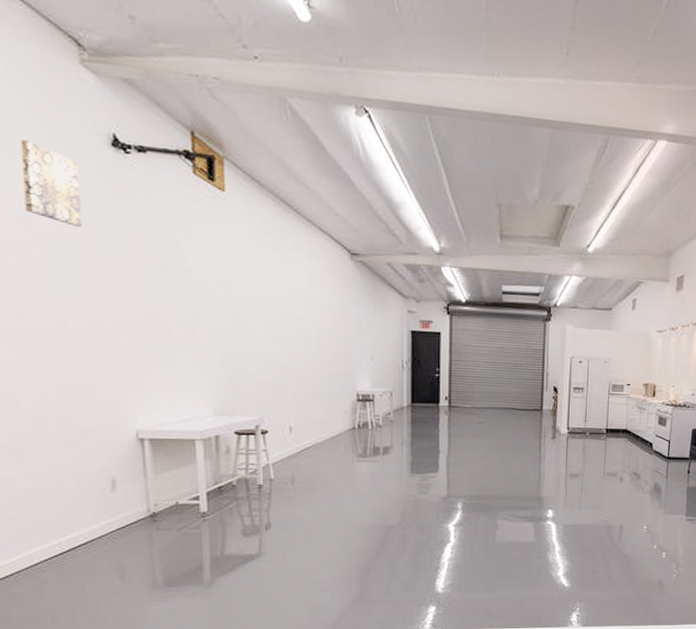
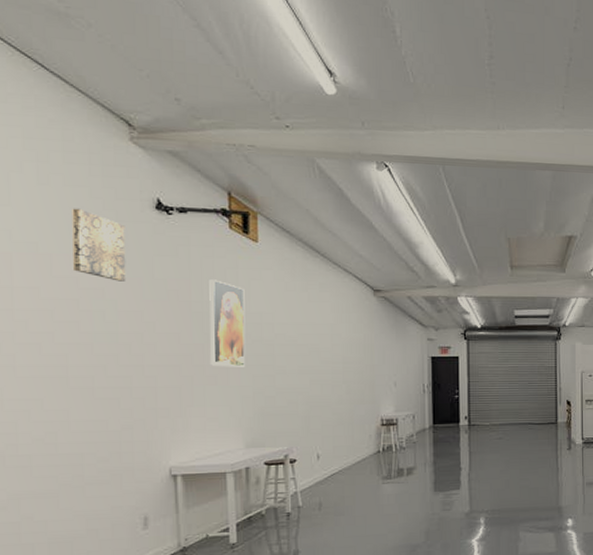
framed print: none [172,230,213,329] -> present [209,279,246,367]

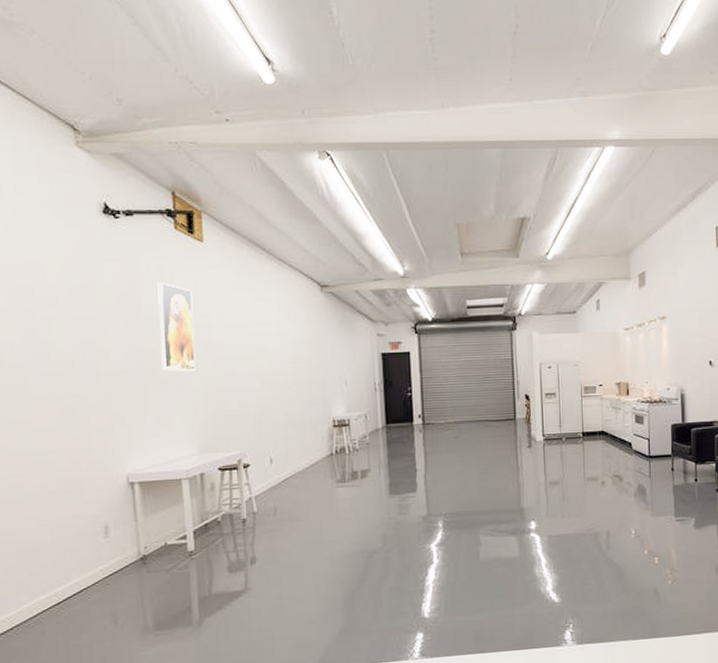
wall art: present [72,208,126,282] -> none [24,217,78,289]

